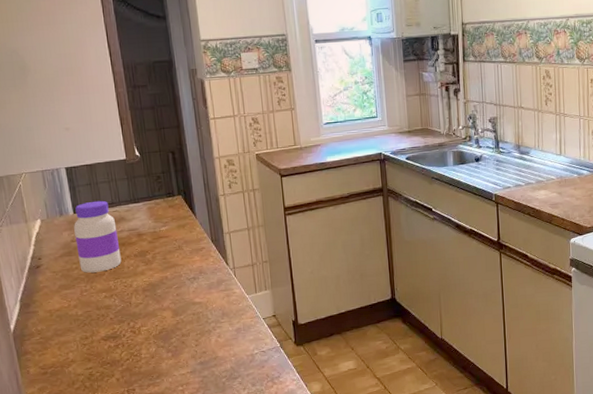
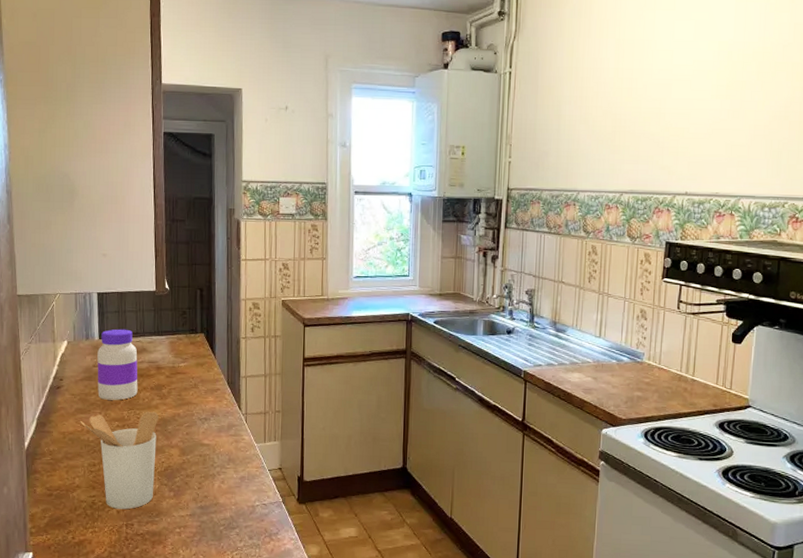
utensil holder: none [66,277,152,377] -> present [80,411,159,510]

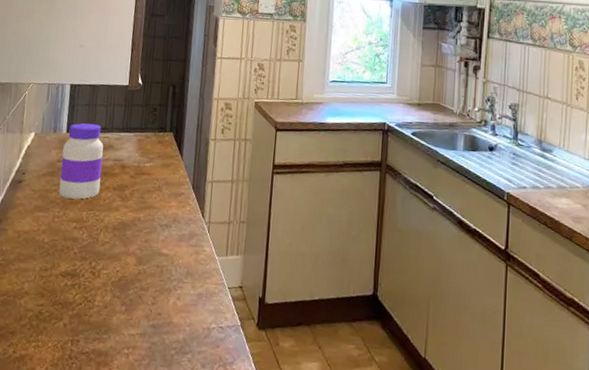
utensil holder: present [80,411,159,510] -> none [37,213,119,323]

